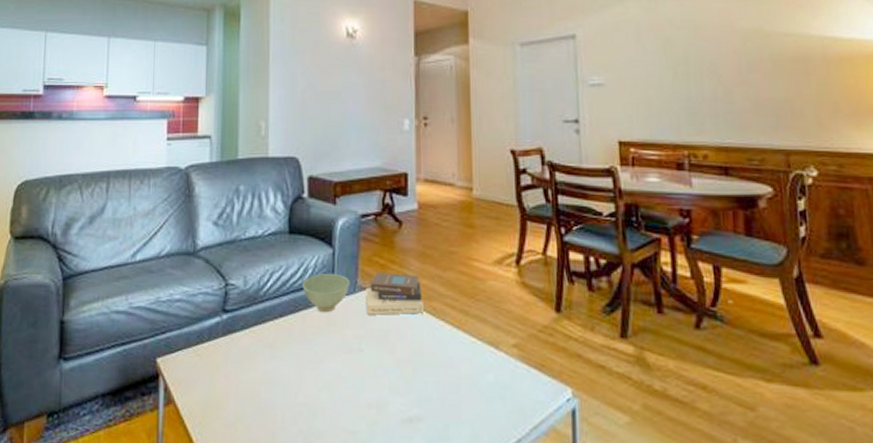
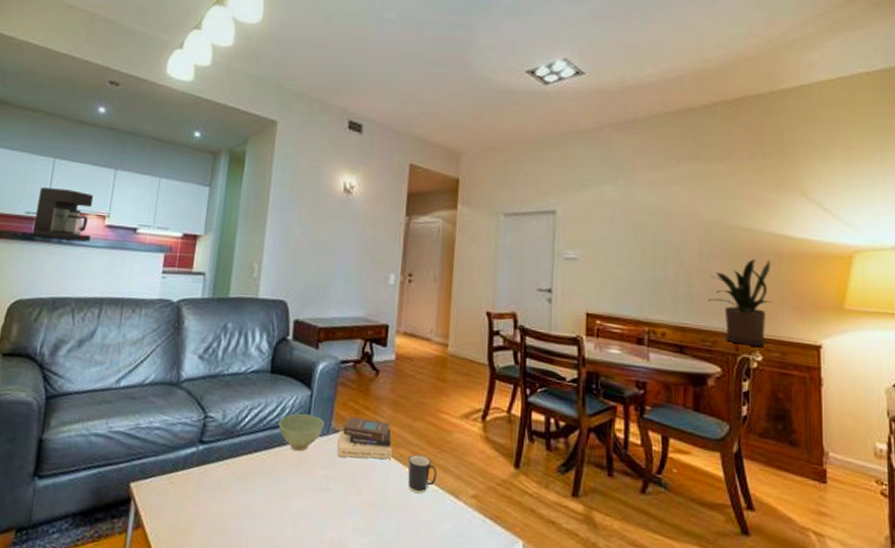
coffee maker: none [31,63,91,115] -> present [31,187,94,242]
mug: none [441,306,473,347] -> present [407,454,437,494]
house plant: none [751,66,822,162] -> present [708,259,771,348]

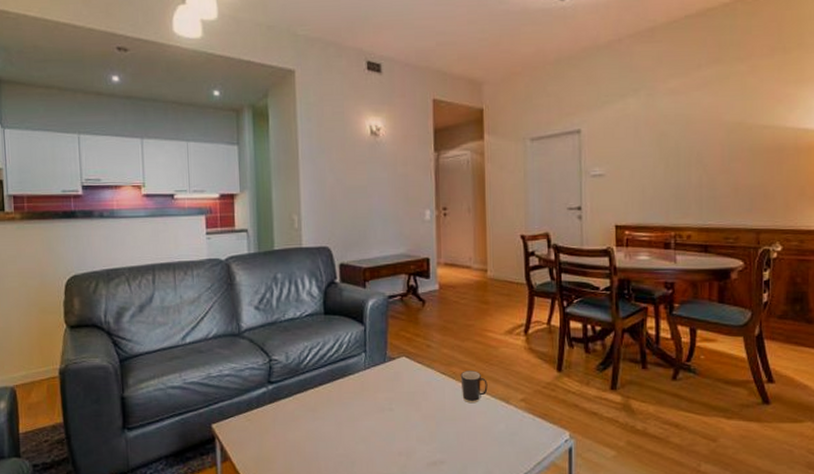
coffee maker: present [31,187,94,242] -> none [71,164,131,215]
bowl: present [278,413,324,451] -> none [337,348,380,379]
books: present [337,417,393,459] -> none [394,344,446,380]
house plant: present [708,259,771,348] -> none [730,155,790,239]

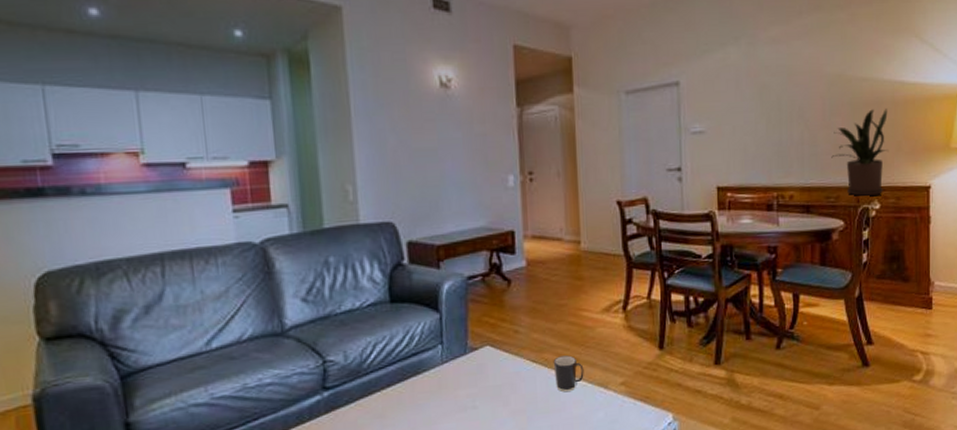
house plant: none [730,155,790,239] -> present [831,109,888,197]

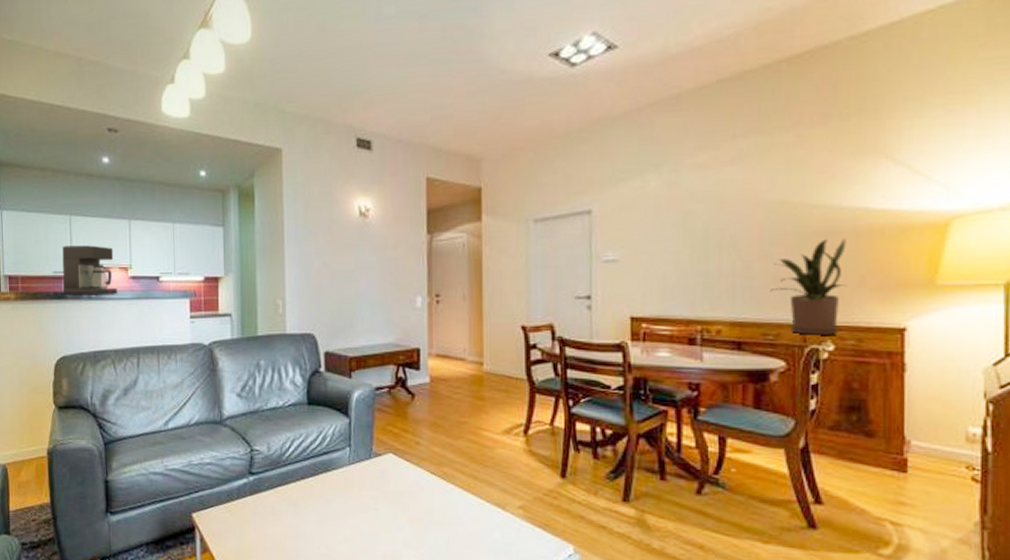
coffee maker: none [33,124,126,192] -> present [62,245,118,296]
mug: present [553,355,584,393] -> none [452,472,482,508]

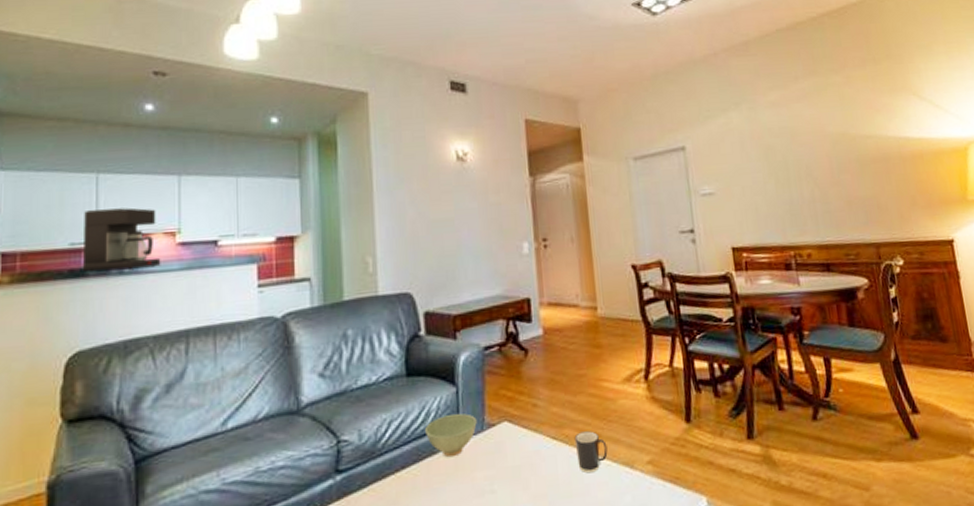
bowl: none [321,441,366,475] -> present [424,413,477,457]
mug: none [452,472,482,508] -> present [574,431,608,473]
house plant: present [770,239,846,336] -> none [844,164,905,254]

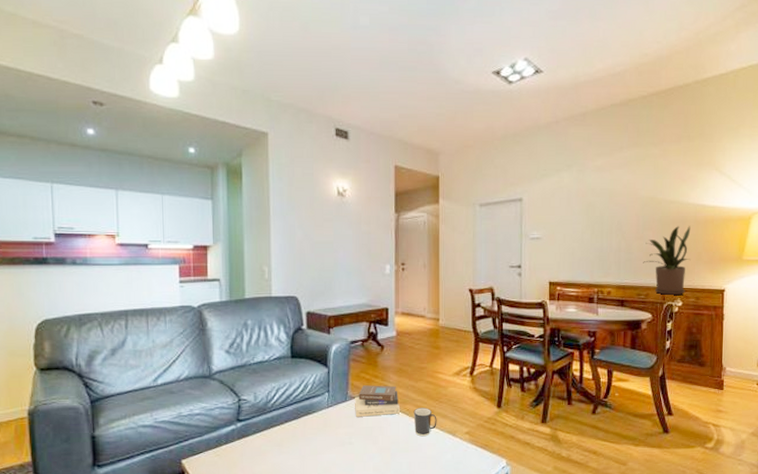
coffee maker: present [82,207,161,273] -> none [43,213,105,261]
bowl: present [424,413,477,457] -> none [303,388,342,417]
books: none [494,403,558,452] -> present [355,385,401,417]
house plant: none [844,164,905,254] -> present [643,226,691,296]

